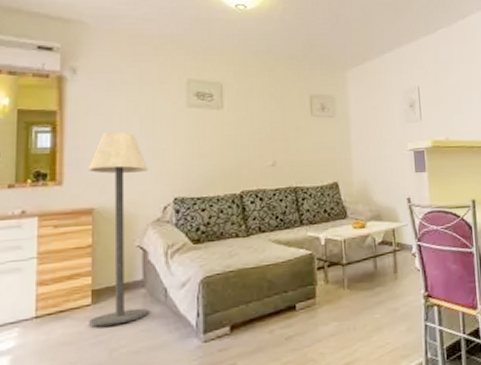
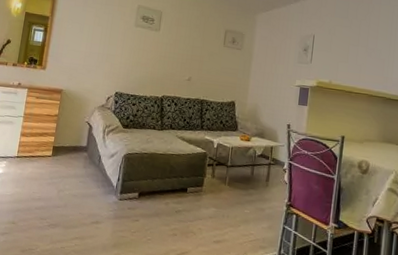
floor lamp: present [87,131,148,327] -> none [48,36,102,174]

